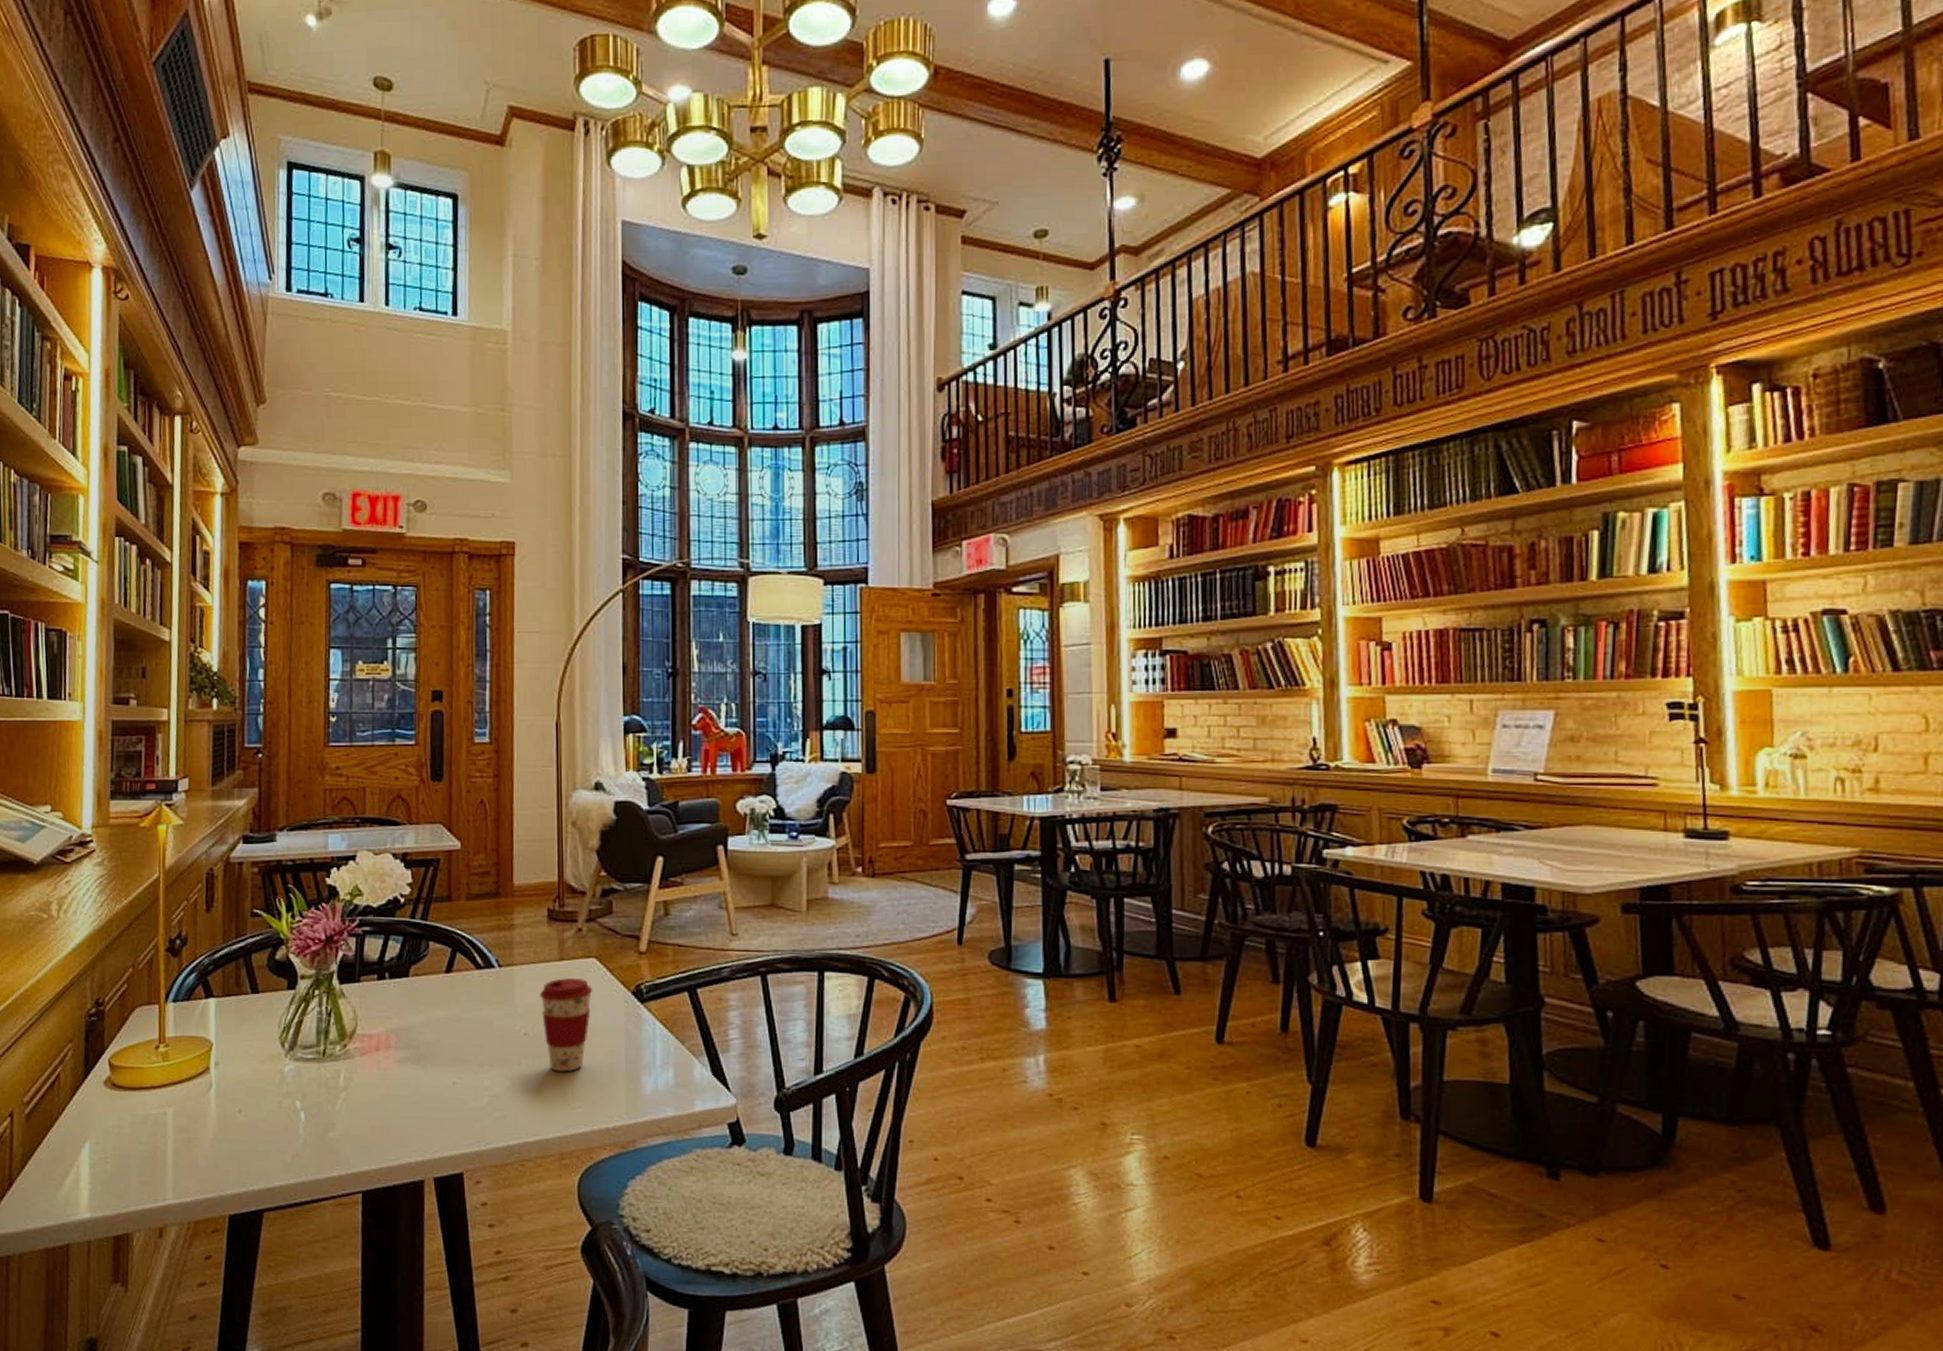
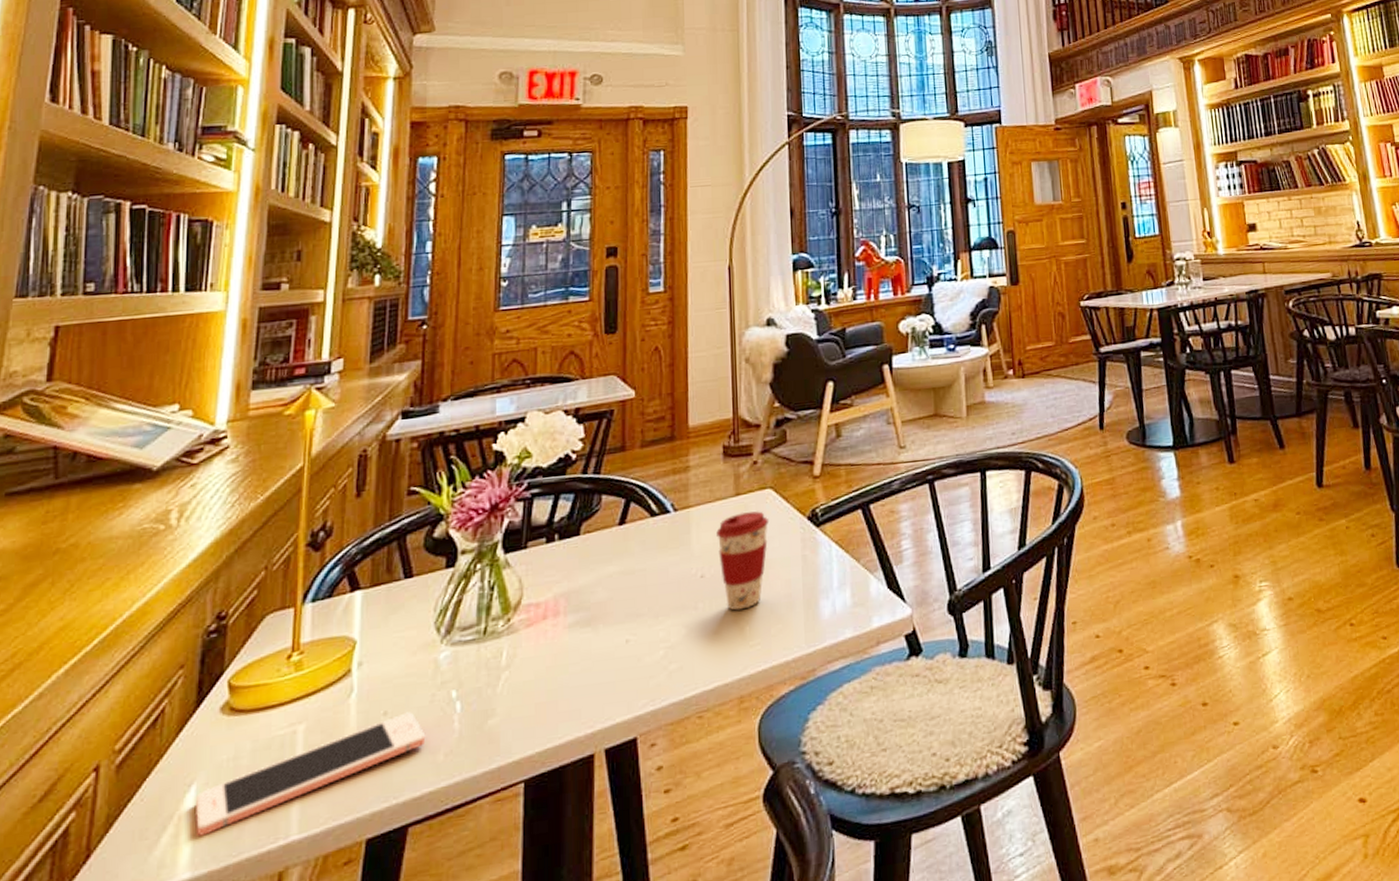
cell phone: none [90,1113,276,1186] -> present [196,711,426,836]

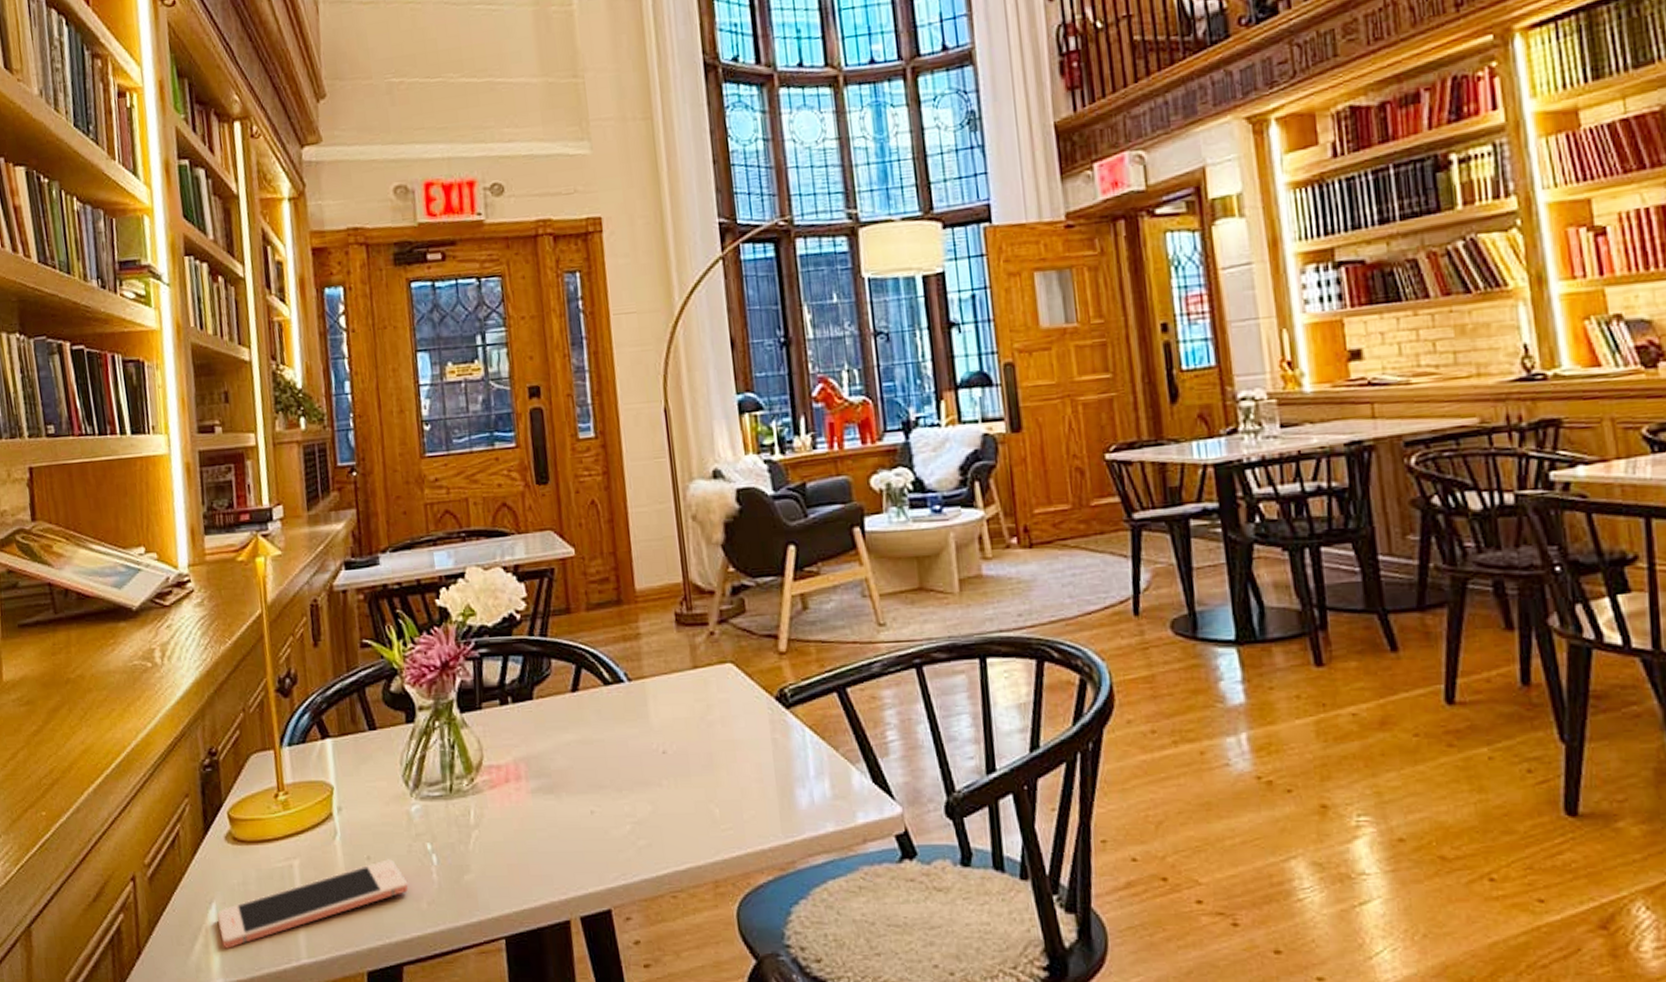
coffee cup: present [716,511,770,611] -> none [675,687,733,791]

